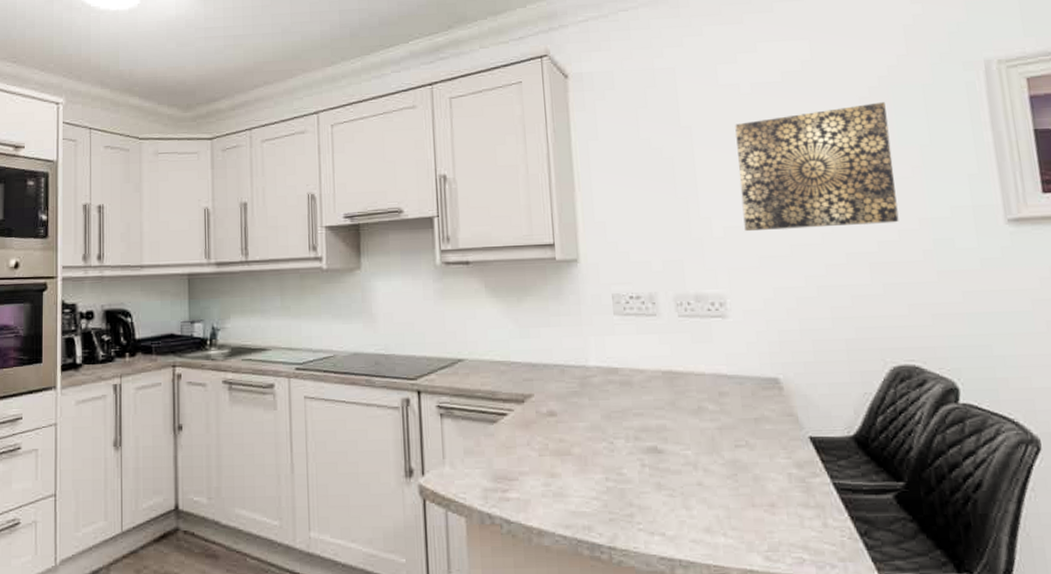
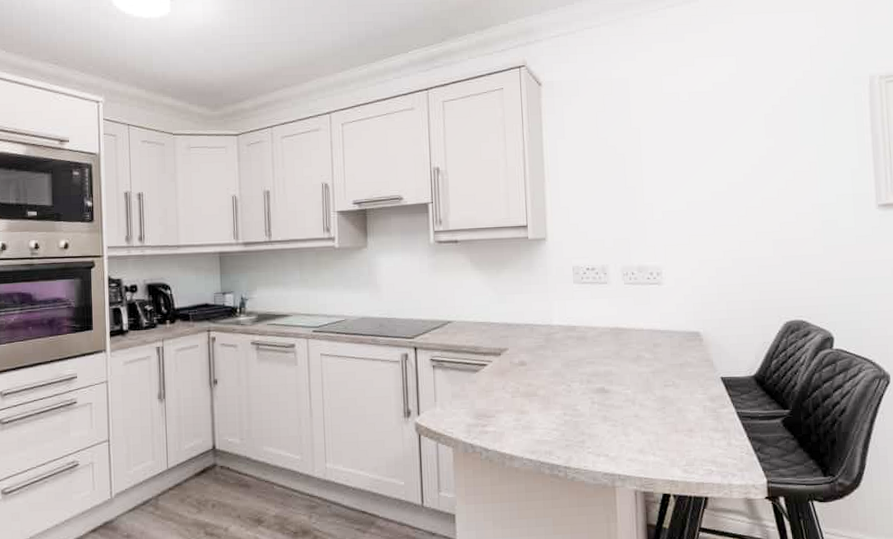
wall art: present [735,102,899,231] -> none [674,109,797,214]

